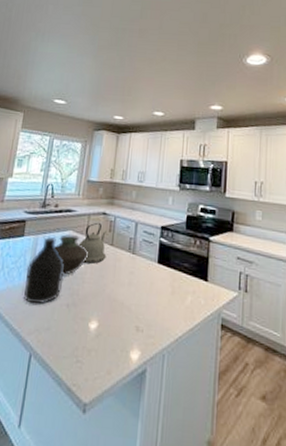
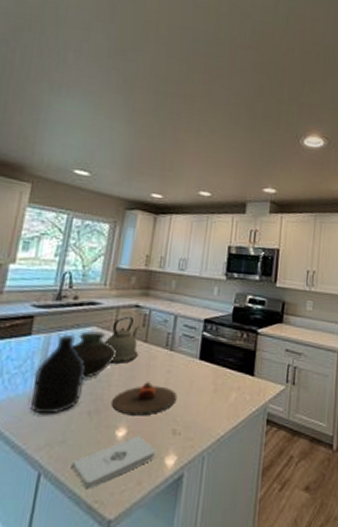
notepad: none [54,329,123,372] -> present [71,436,156,488]
plate: none [84,281,140,312] -> present [110,382,178,416]

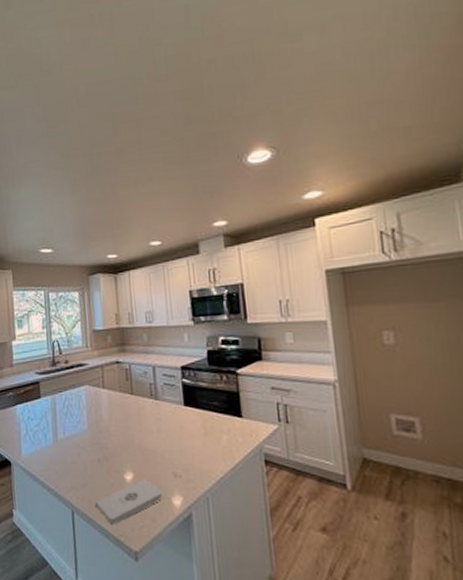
bottle: present [30,334,85,415] -> none [50,393,90,463]
vase: present [72,331,118,379] -> none [73,389,110,431]
kettle: present [105,316,141,364] -> none [98,372,129,416]
plate: present [110,382,178,416] -> none [114,430,171,461]

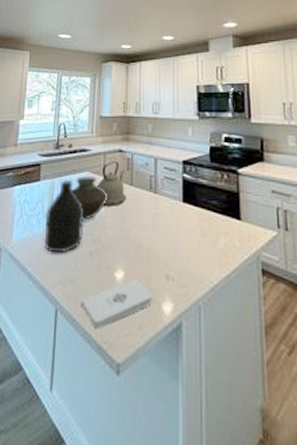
bottle: none [50,393,90,463] -> present [45,179,84,254]
vase: none [73,389,110,431] -> present [71,176,108,221]
kettle: none [98,372,129,416] -> present [97,160,127,206]

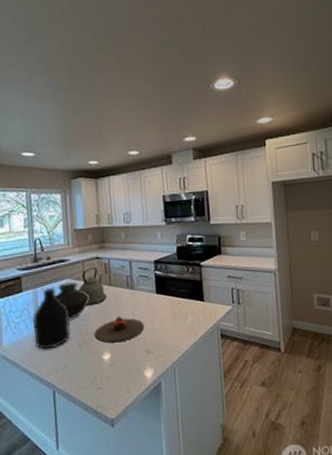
notepad: present [81,278,153,328] -> none [75,357,137,398]
plate: none [108,225,166,259] -> present [94,316,145,344]

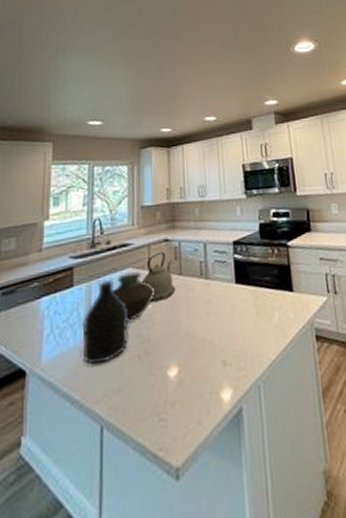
plate: present [94,316,145,344] -> none [158,315,221,354]

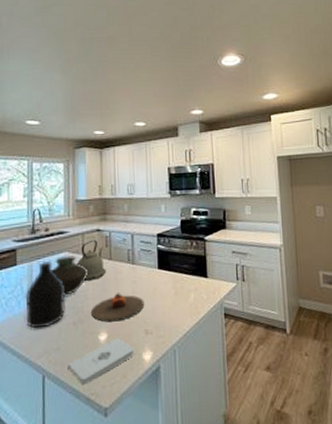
notepad: none [130,372,211,436] -> present [67,338,135,384]
plate: none [158,315,221,354] -> present [90,293,145,323]

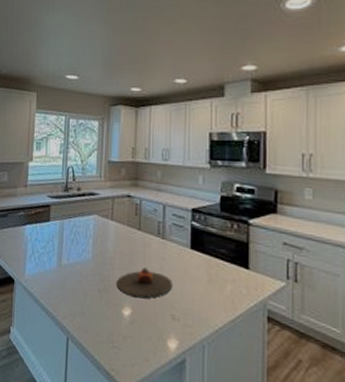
bottle: present [25,260,66,329] -> none [55,221,93,289]
vase: present [51,256,89,296] -> none [80,219,116,261]
notepad: present [67,338,135,384] -> none [90,316,159,357]
kettle: present [77,239,107,281] -> none [106,205,135,249]

